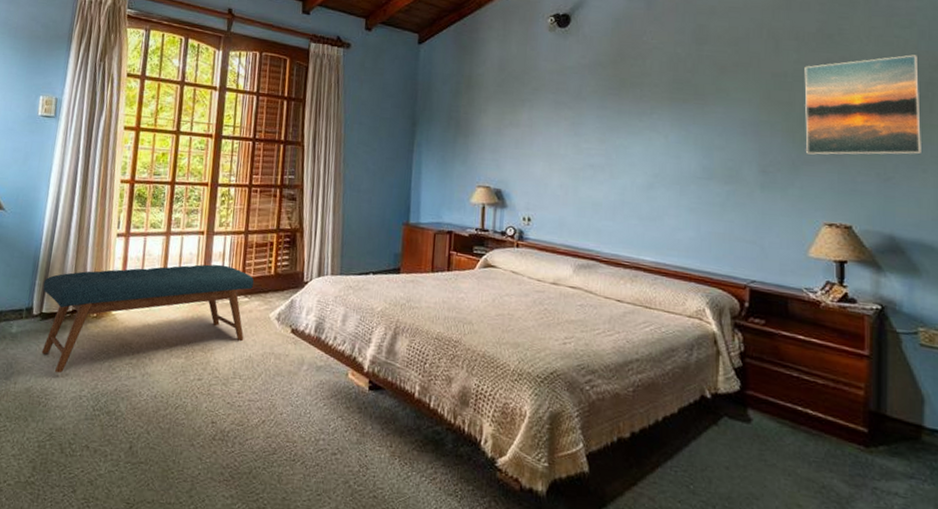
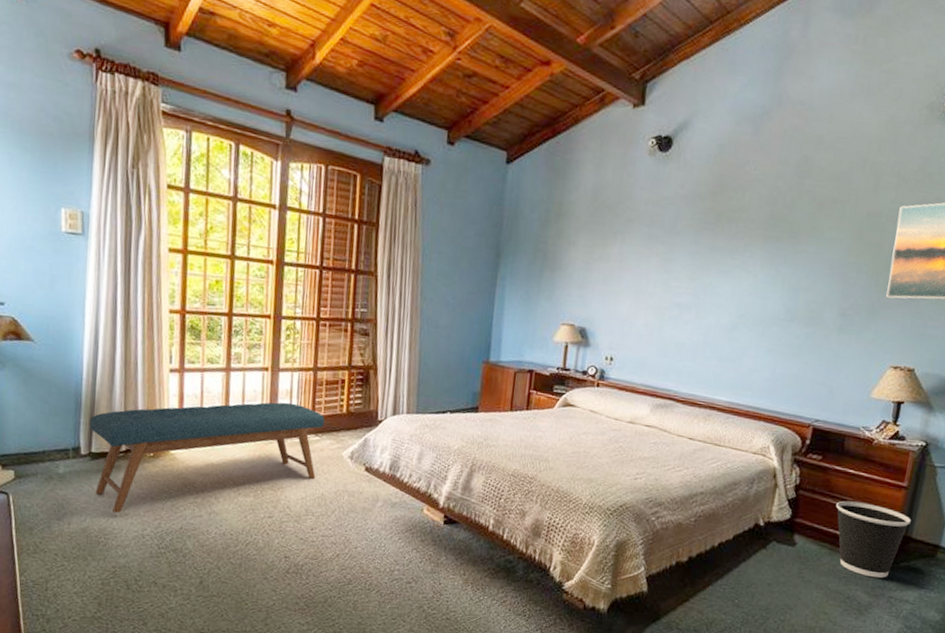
wastebasket: none [789,371,882,464] -> present [835,501,911,578]

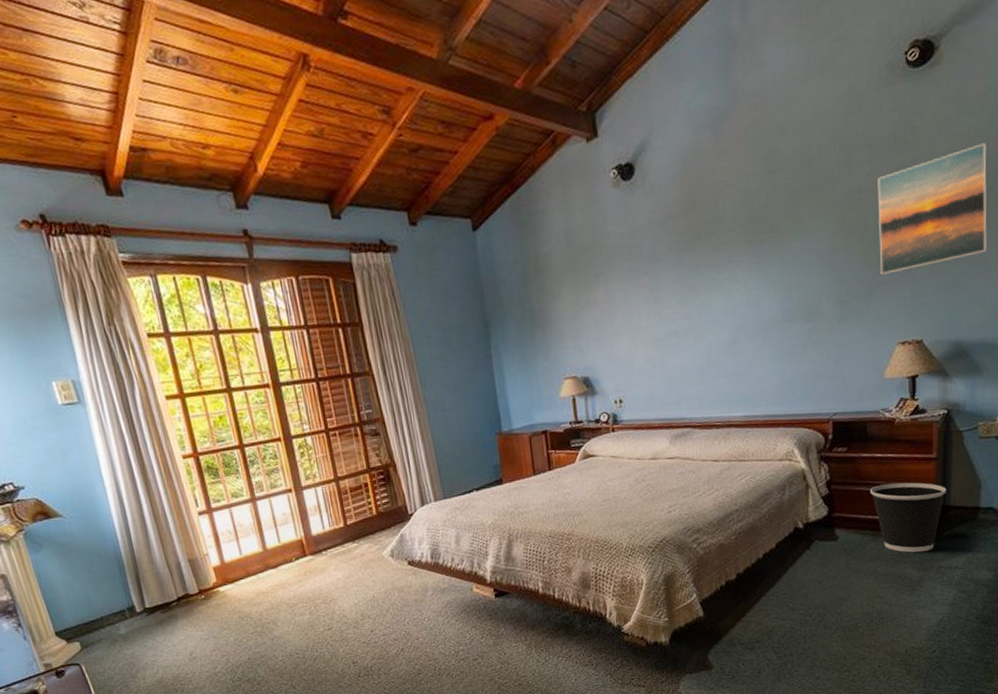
bench: present [89,402,325,514] -> none [136,517,363,659]

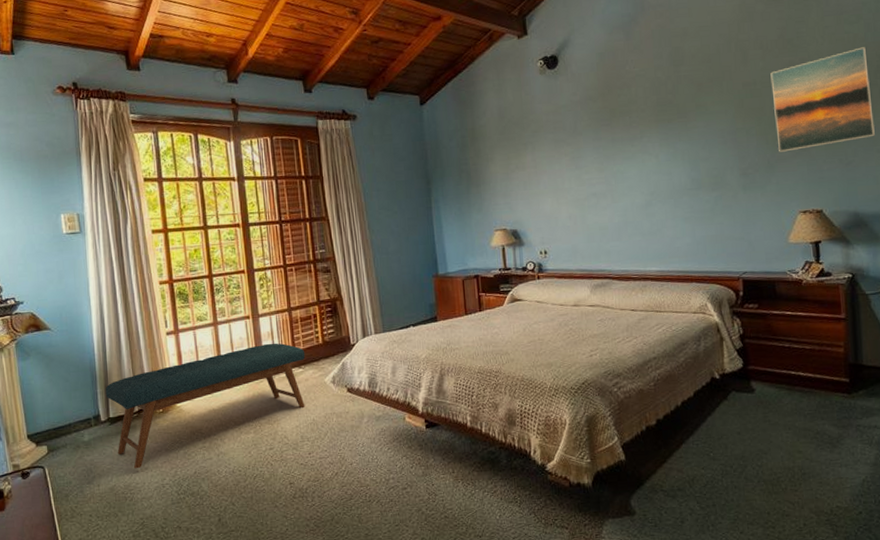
bench: none [136,517,363,659] -> present [105,343,306,469]
wastebasket: present [869,482,947,553] -> none [782,340,858,410]

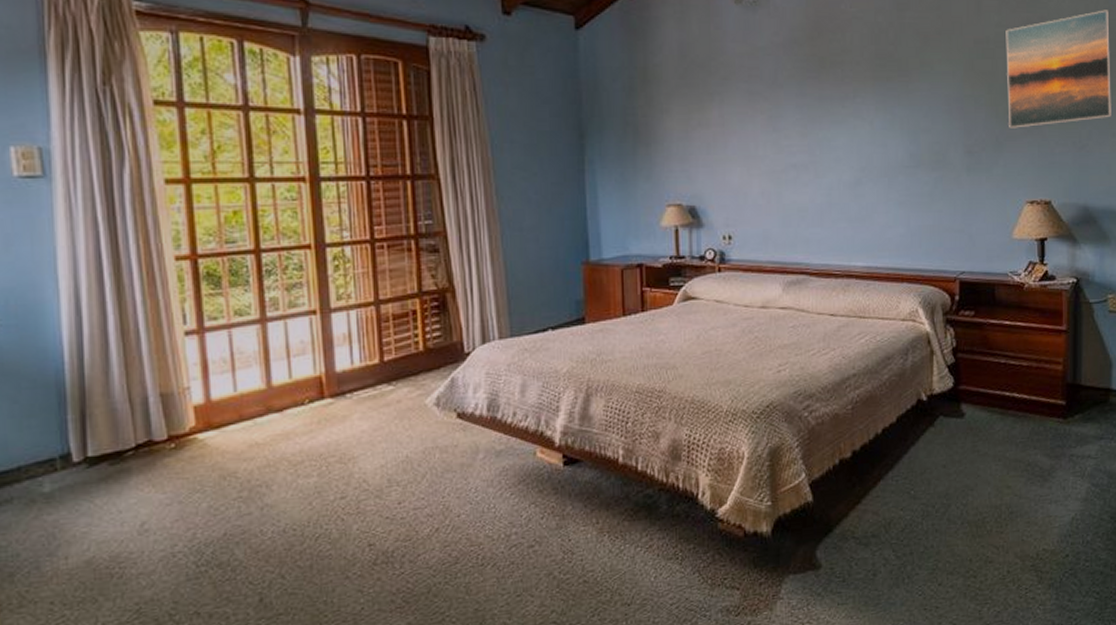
bench: present [105,343,306,469] -> none [81,349,398,532]

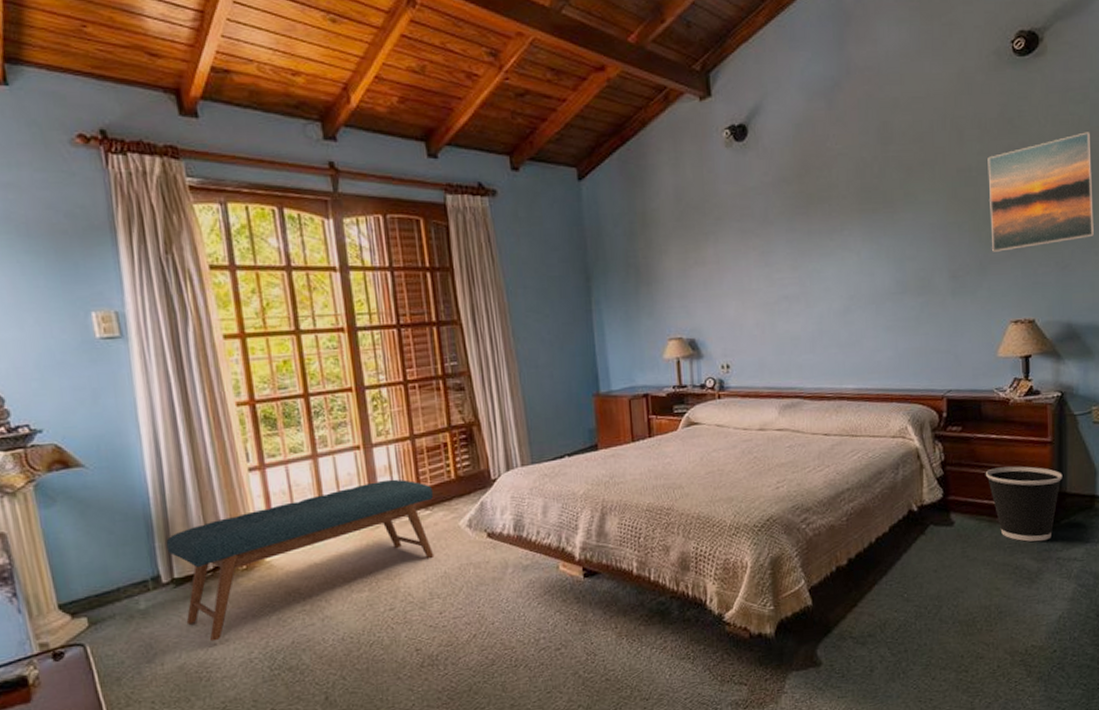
bench: none [81,349,398,532] -> present [166,479,435,642]
wastebasket: none [998,355,1077,437] -> present [985,466,1063,542]

